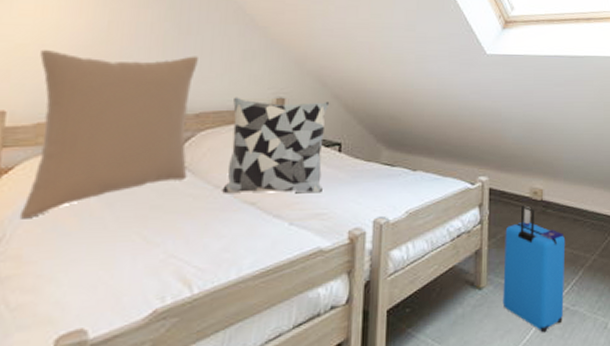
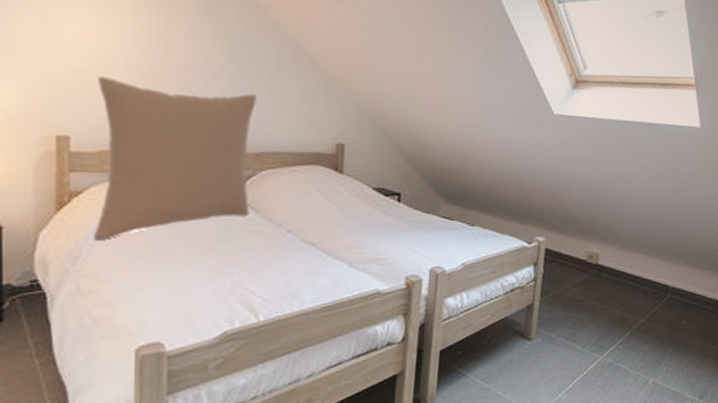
pillow: present [222,97,330,193] -> none [284,139,390,240]
suitcase: present [502,205,566,333] -> none [550,267,617,383]

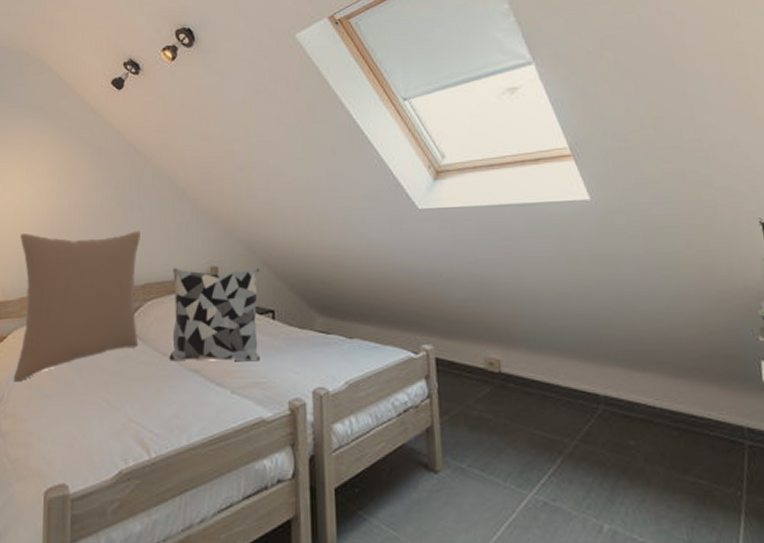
pillow: none [284,139,390,240] -> present [169,267,260,362]

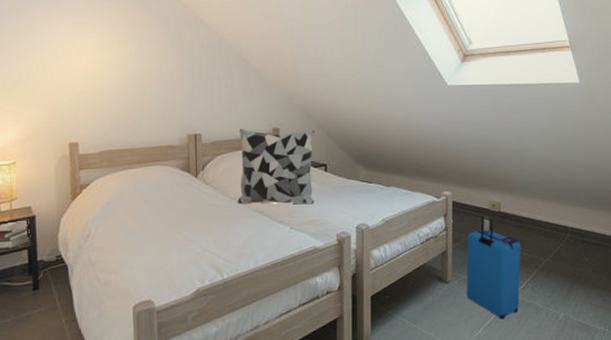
pillow: present [13,230,140,382] -> none [96,95,211,222]
suitcase: none [459,378,541,530] -> present [466,216,521,320]

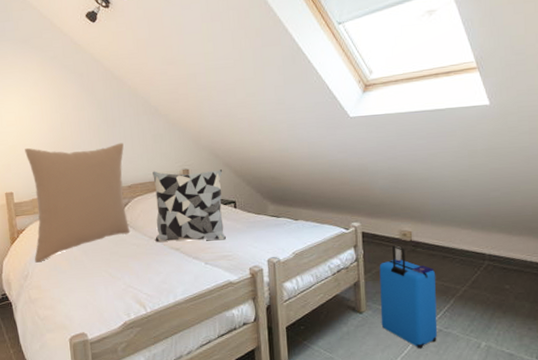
pillow: none [96,95,211,222] -> present [25,142,130,263]

